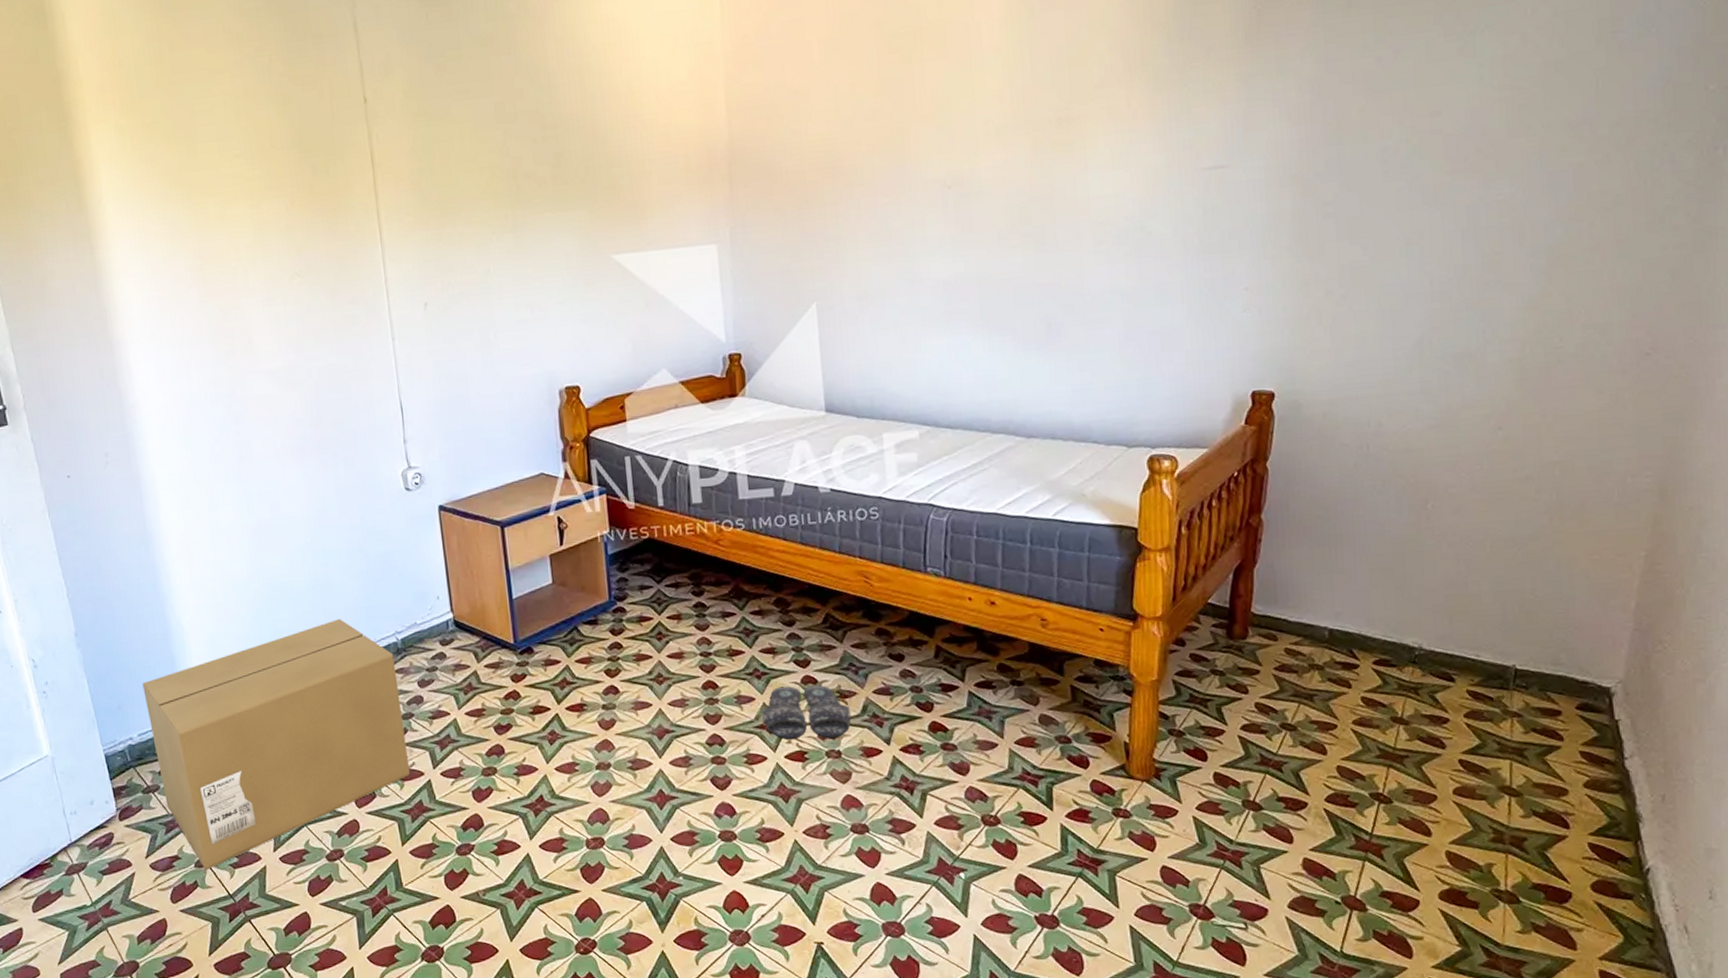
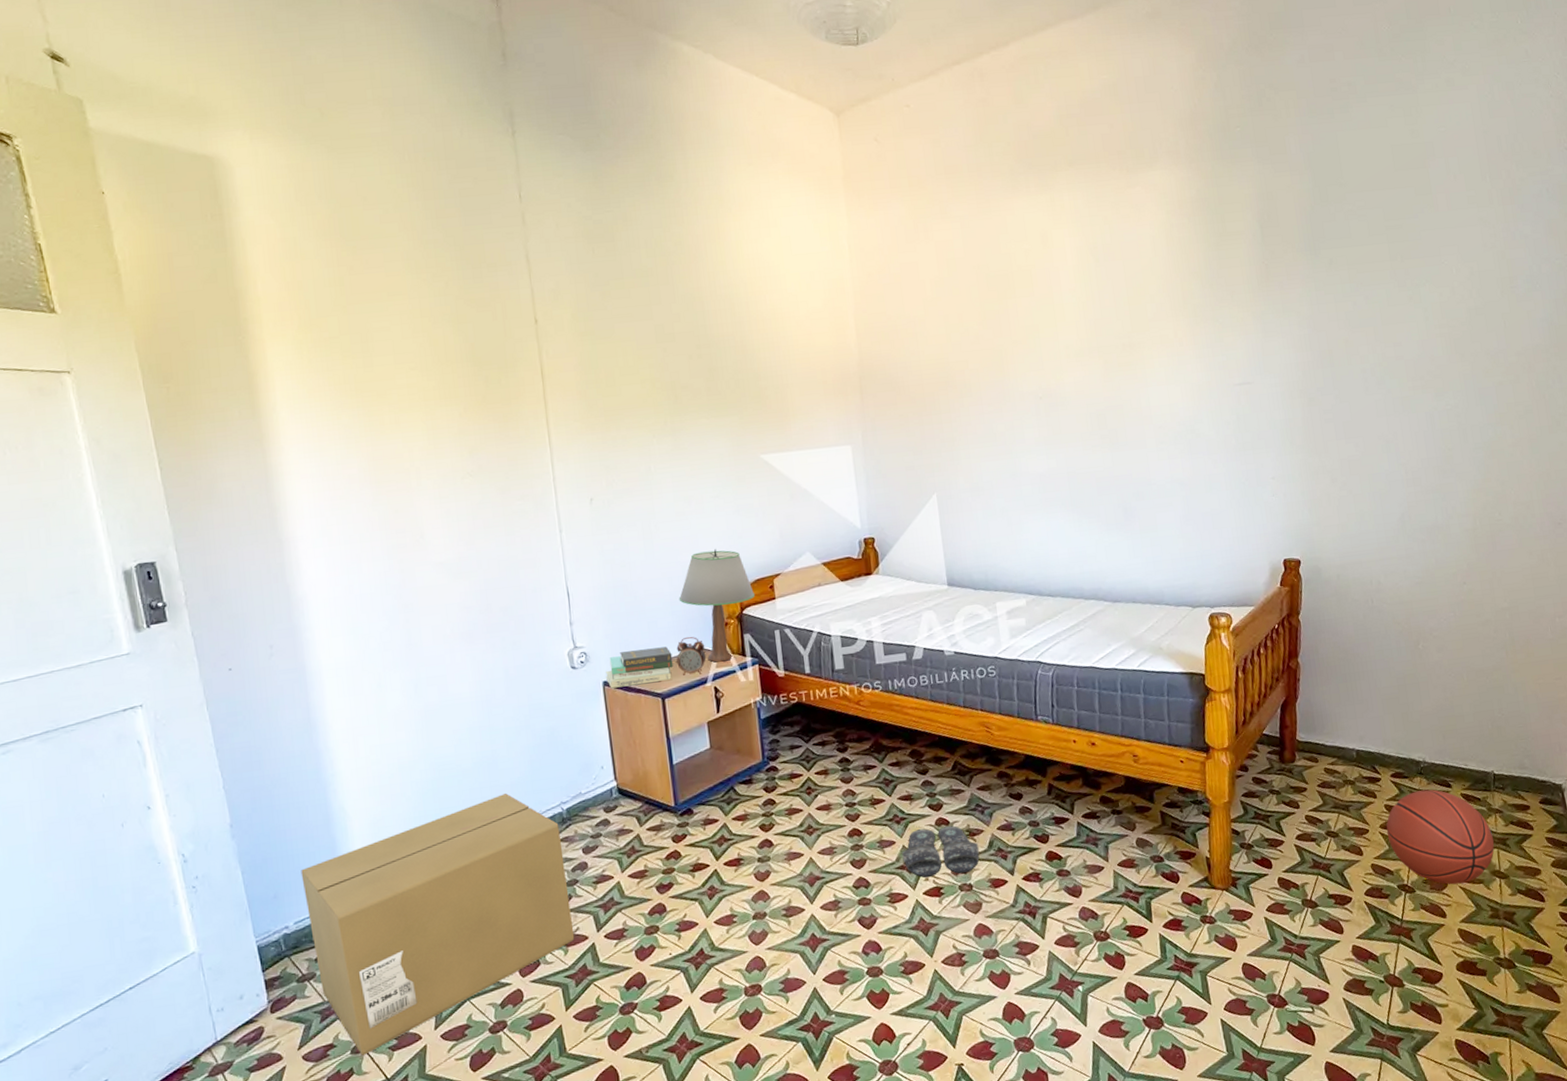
books: none [441,470,514,513] -> present [605,646,673,688]
alarm clock: none [517,460,549,503] -> present [676,636,707,676]
table lamp: none [519,363,604,490] -> present [678,549,756,663]
basketball: none [1361,682,1507,799] -> present [1386,789,1495,885]

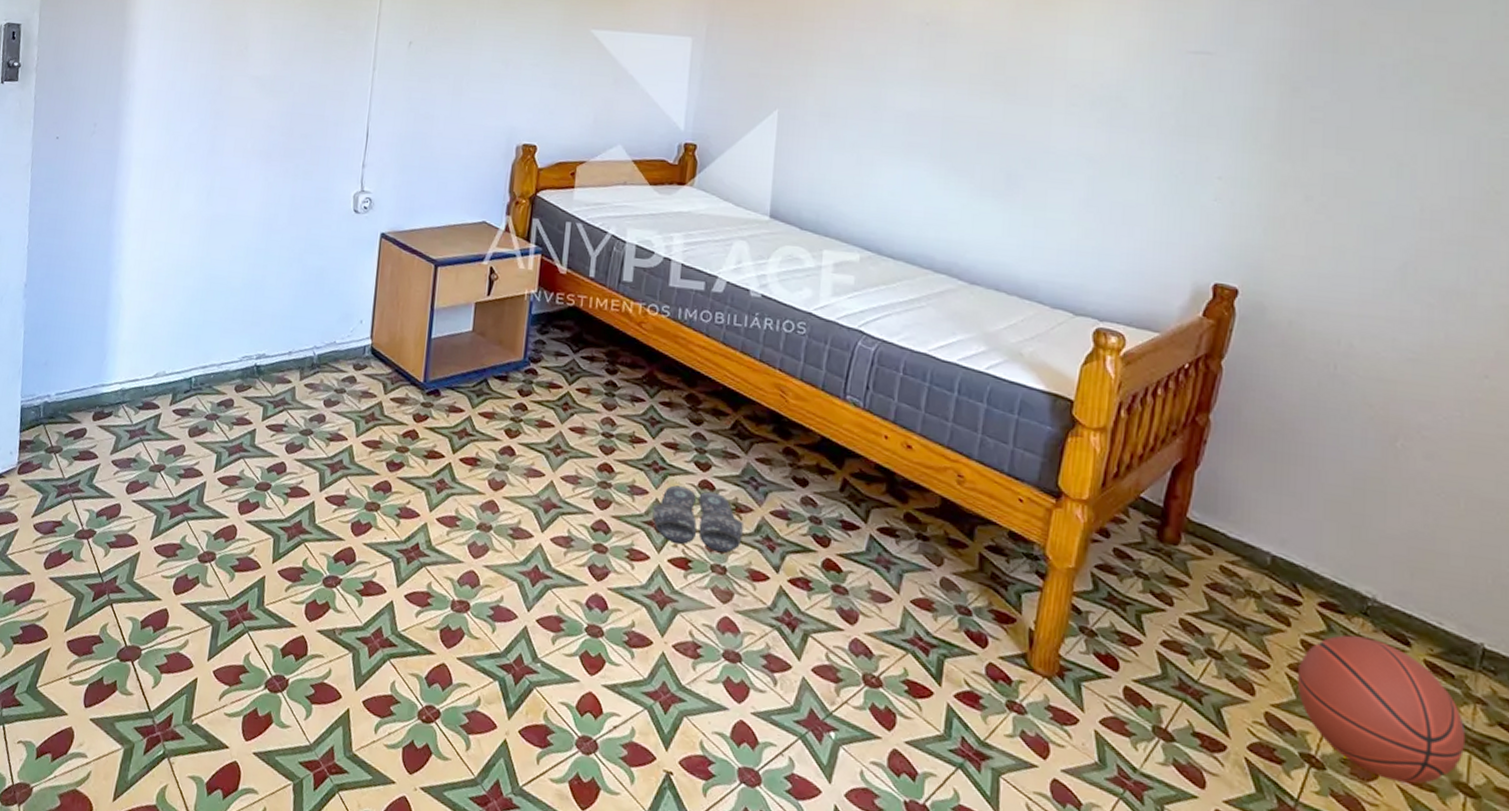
box: present [301,793,575,1057] -> none [64,322,307,544]
books: present [605,646,673,688] -> none [385,207,455,248]
alarm clock: present [676,636,707,676] -> none [458,206,491,250]
table lamp: present [678,549,756,663] -> none [474,120,554,243]

